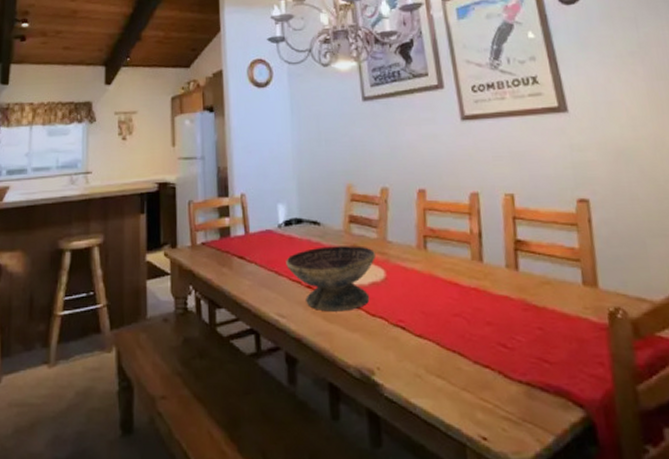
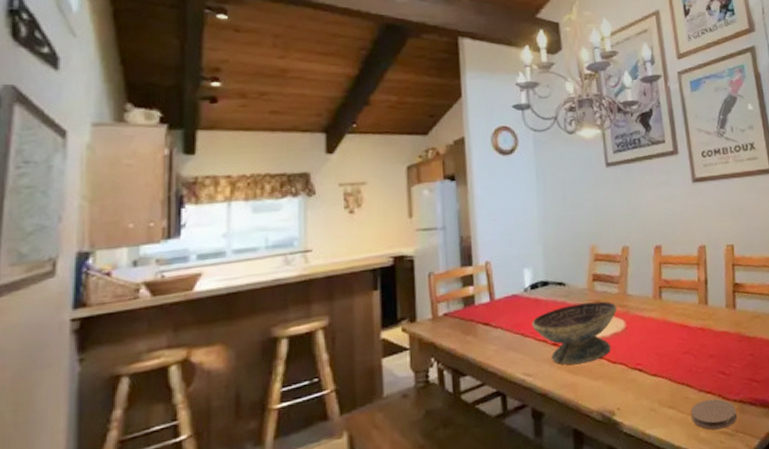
coaster: none [464,375,524,414] -> present [691,399,738,430]

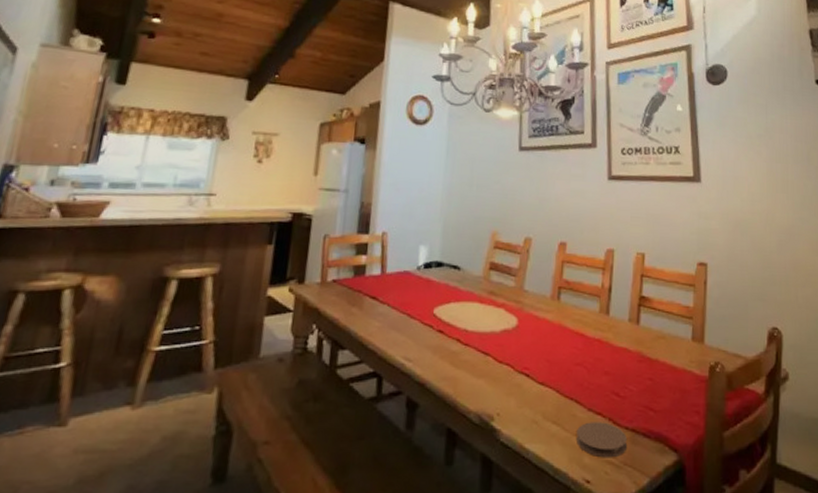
decorative bowl: present [532,301,618,365] -> none [420,291,512,357]

